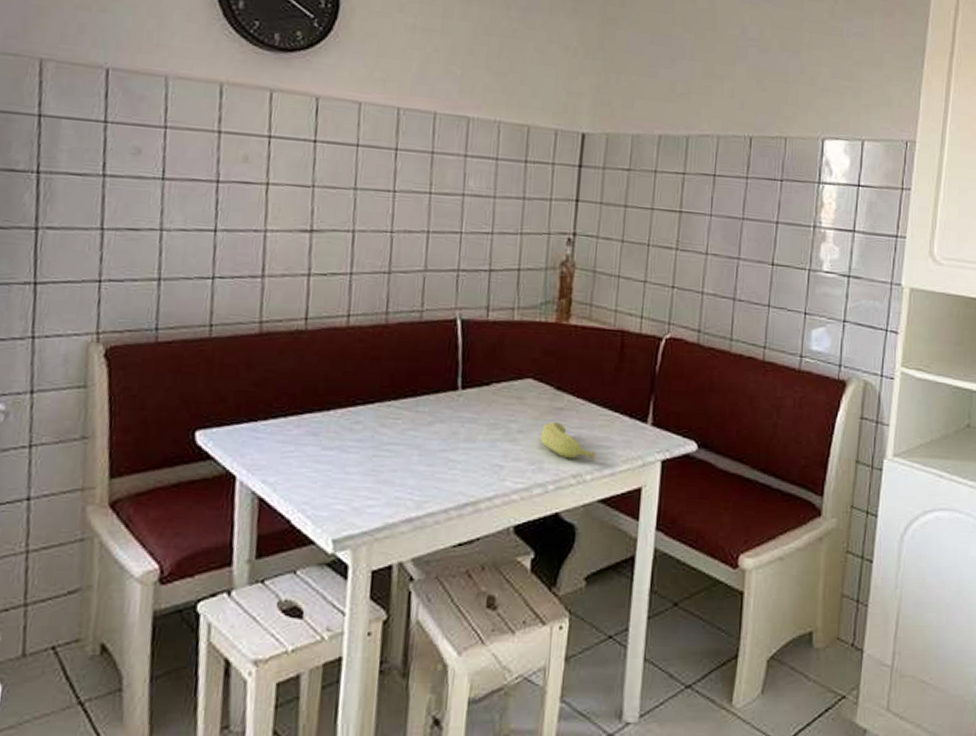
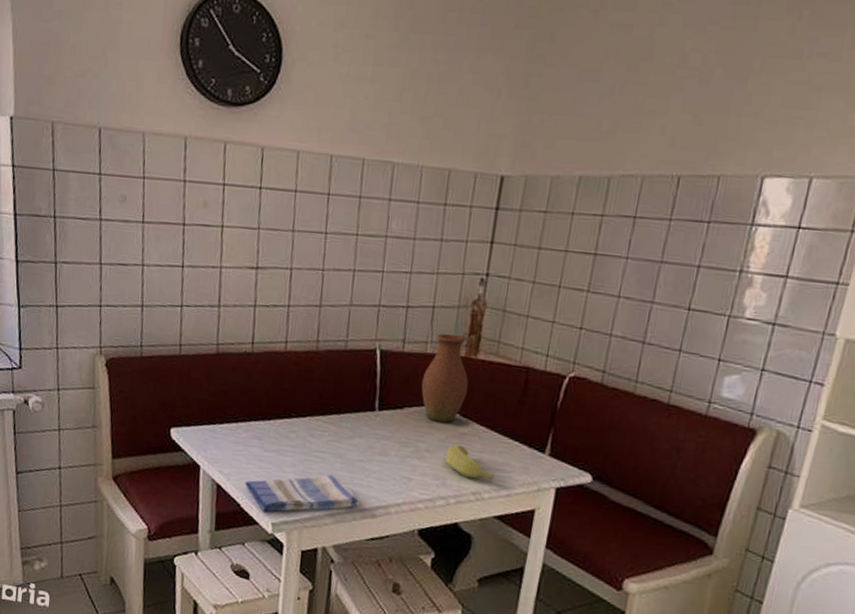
dish towel: none [296,470,442,529] -> present [245,474,359,514]
vase: none [509,298,561,398] -> present [421,333,469,423]

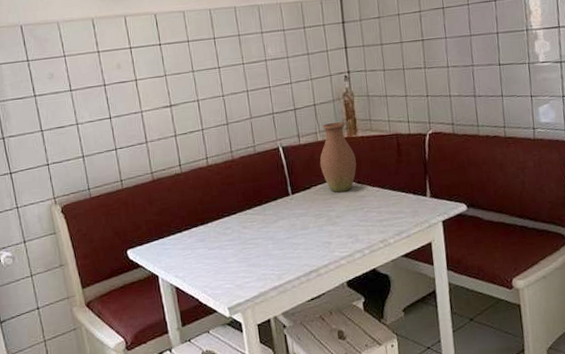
dish towel: present [245,474,359,514] -> none [198,255,294,302]
banana: present [445,444,495,481] -> none [352,206,394,230]

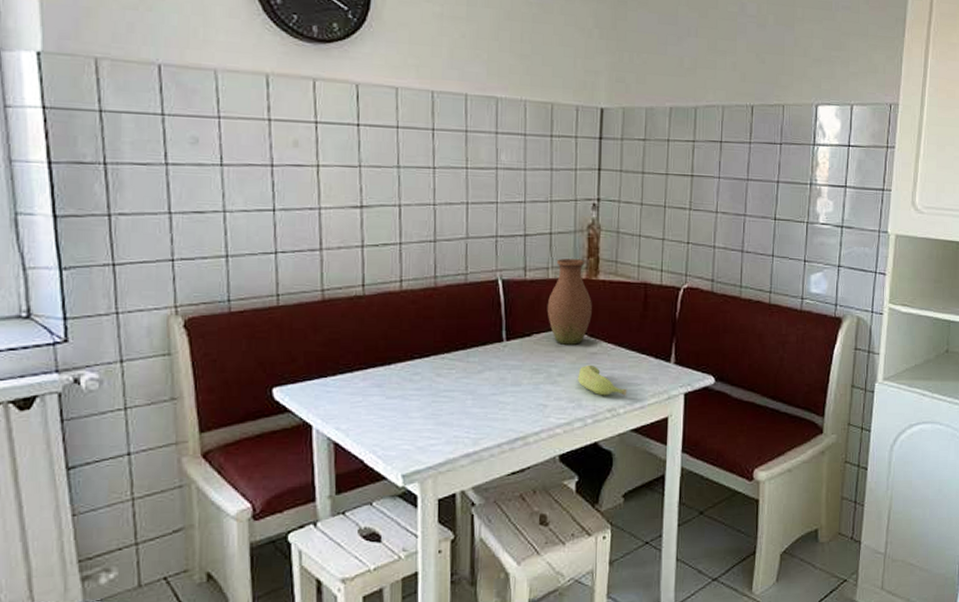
banana: none [352,206,394,230] -> present [578,364,627,396]

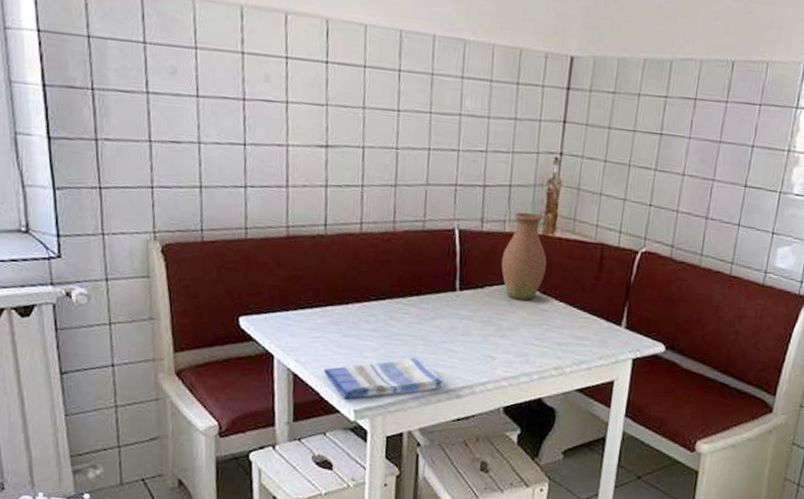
dish towel: none [367,413,495,466] -> present [323,357,444,401]
banana: present [578,364,627,396] -> none [527,321,576,356]

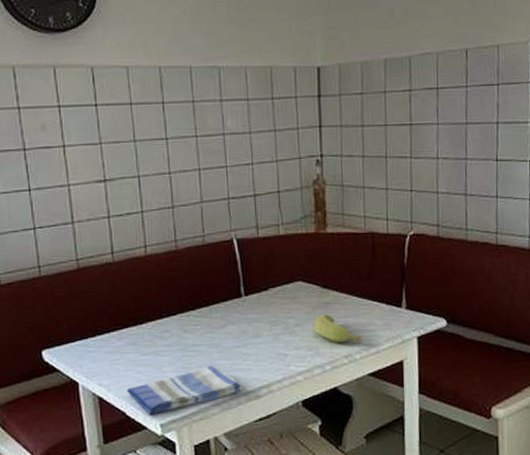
vase: present [501,212,547,301] -> none [280,214,323,297]
banana: none [527,321,576,356] -> present [314,314,362,343]

